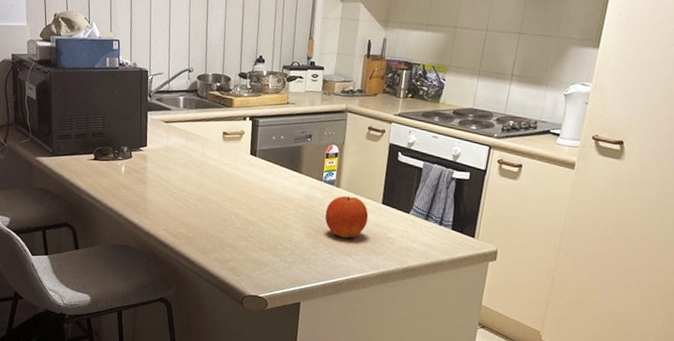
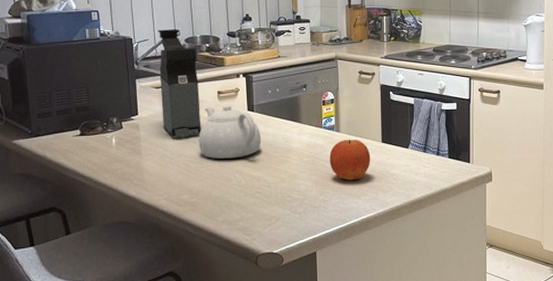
coffee maker: none [168,64,208,174] -> present [158,29,201,138]
teapot: none [199,145,261,201] -> present [198,105,262,159]

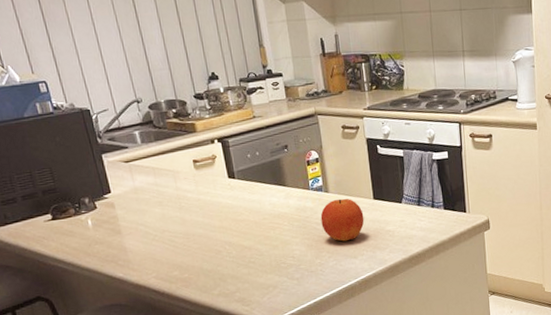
coffee maker: present [158,29,201,138] -> none [116,95,182,214]
teapot: present [198,105,262,159] -> none [180,173,248,232]

